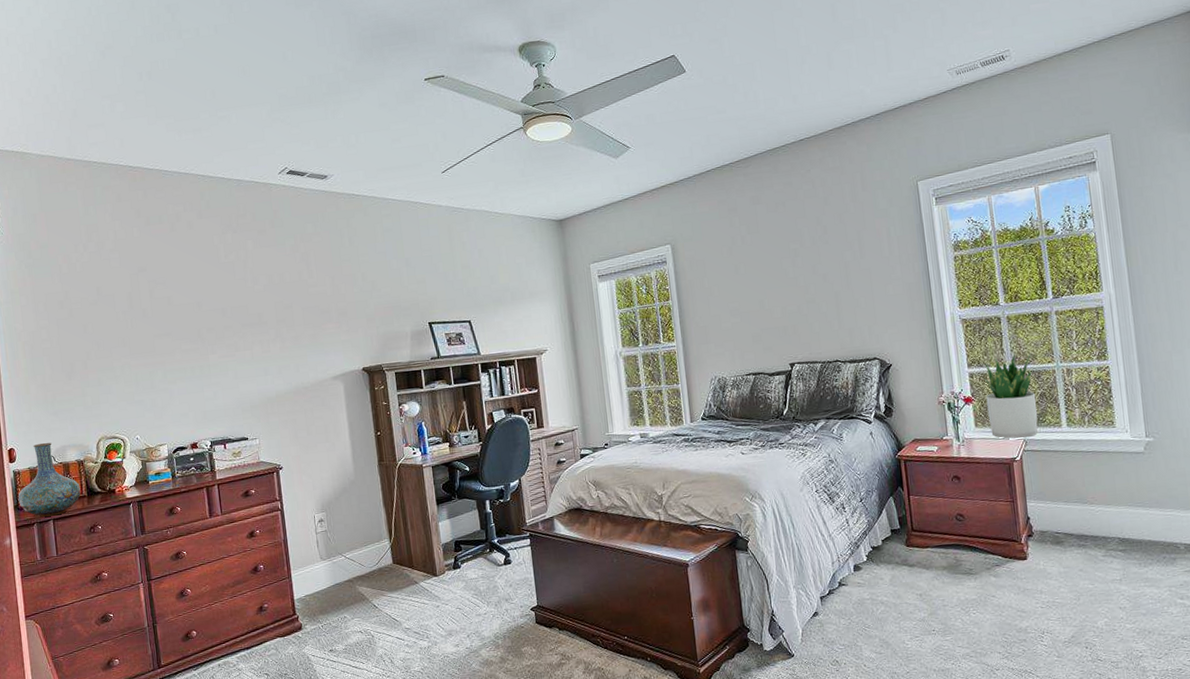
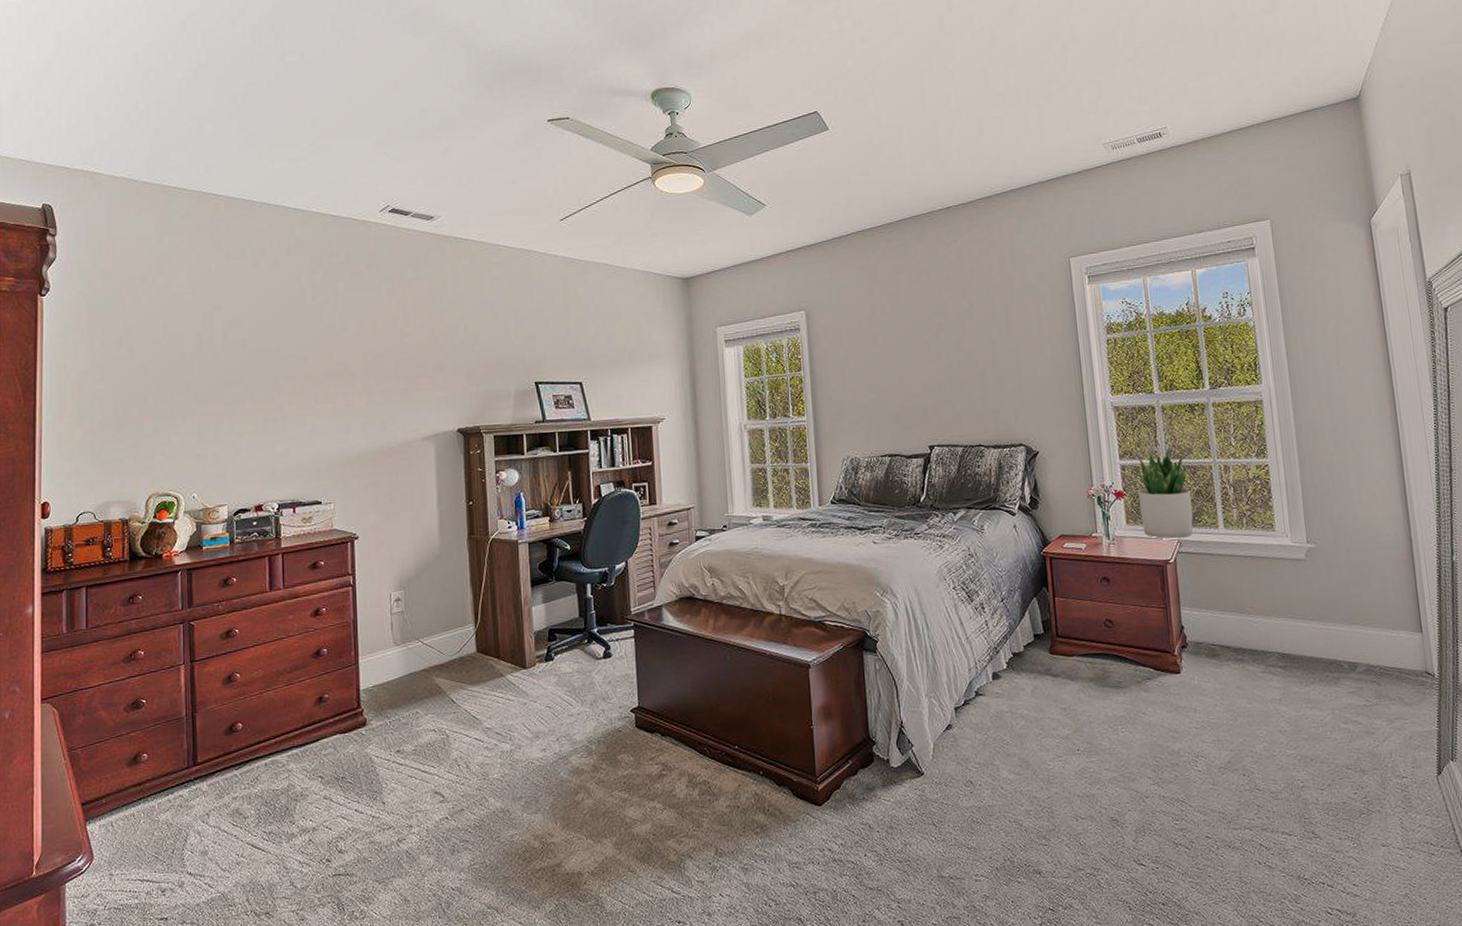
vase: present [18,443,81,518] -> none [47,497,122,584]

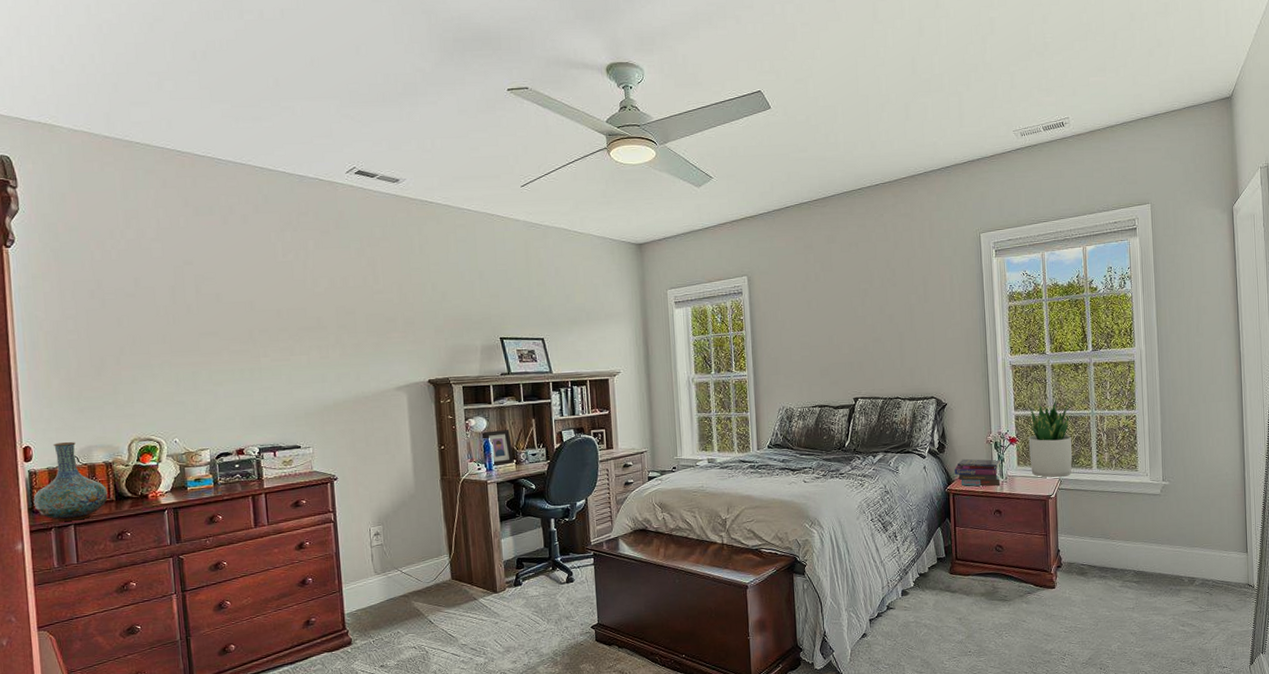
vase: none [47,497,122,584] -> present [33,442,108,522]
picture frame: none [513,483,548,525] -> present [481,430,514,467]
books: none [1050,516,1107,549] -> present [954,458,1001,486]

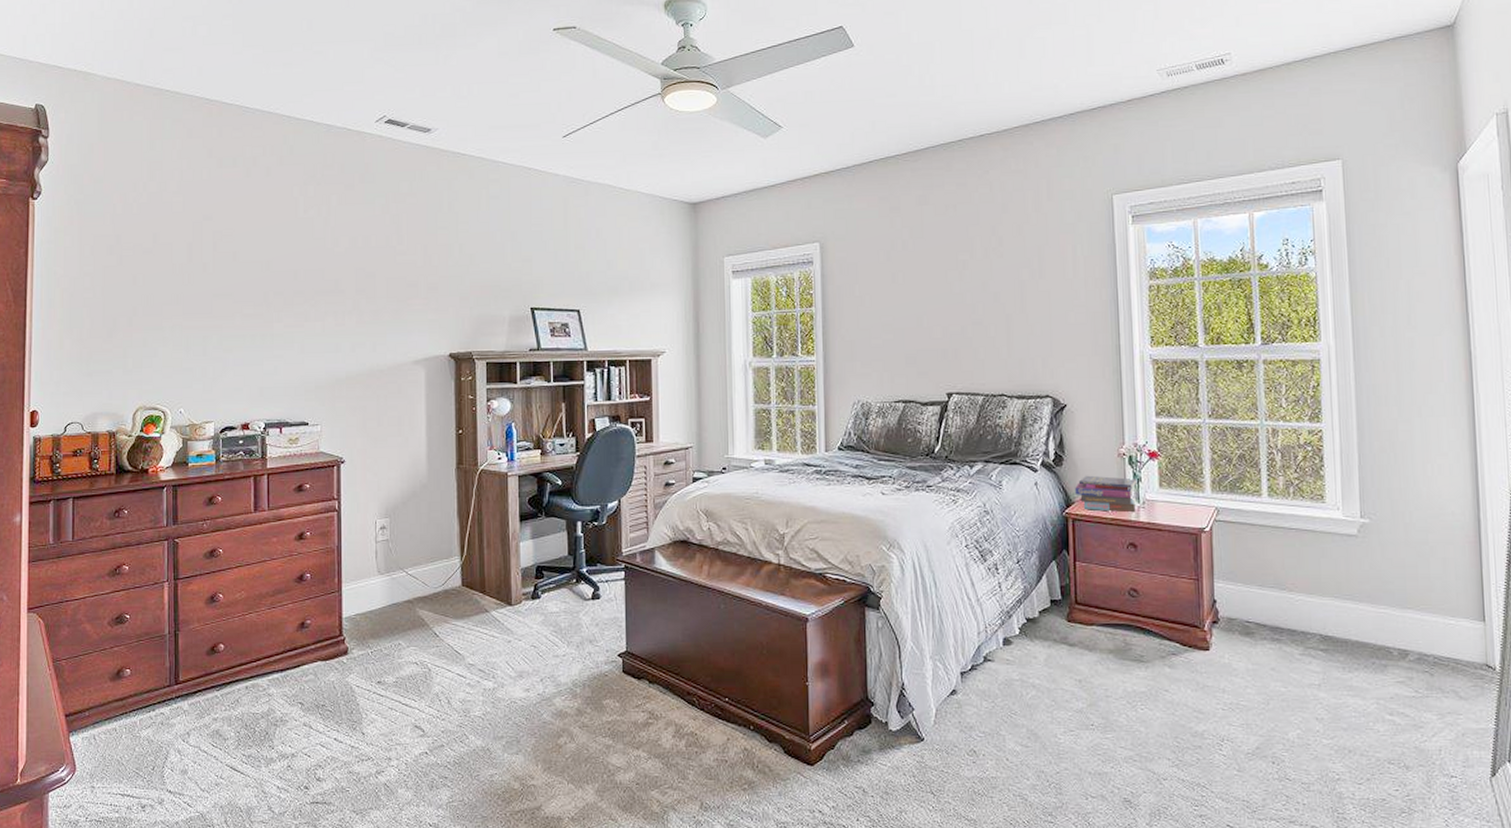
vase: present [33,442,108,522] -> none [35,408,108,495]
picture frame: present [481,430,514,467] -> none [504,414,539,457]
planter: present [1027,399,1073,478] -> none [1172,406,1235,506]

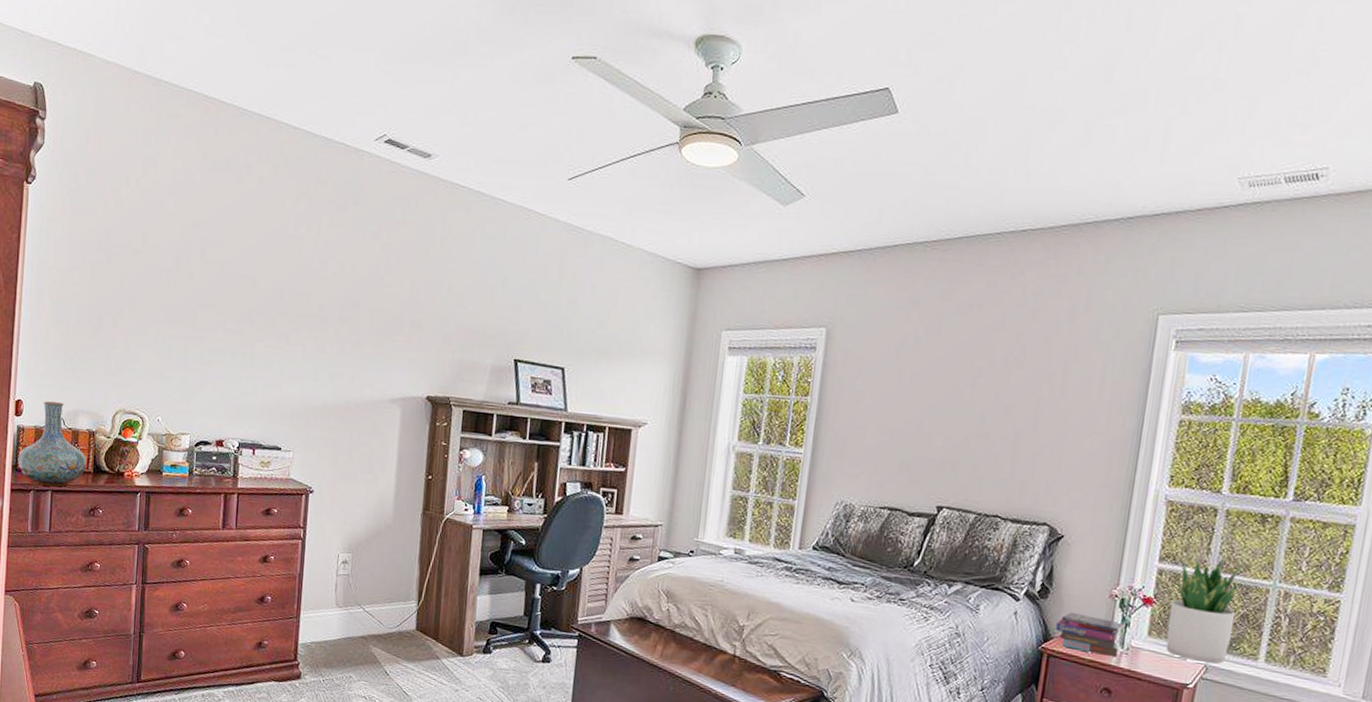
vase: none [35,408,108,495] -> present [17,401,87,487]
planter: none [1172,406,1235,506] -> present [1166,558,1245,665]

